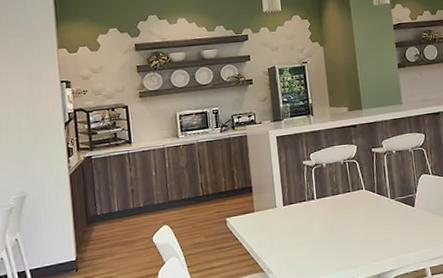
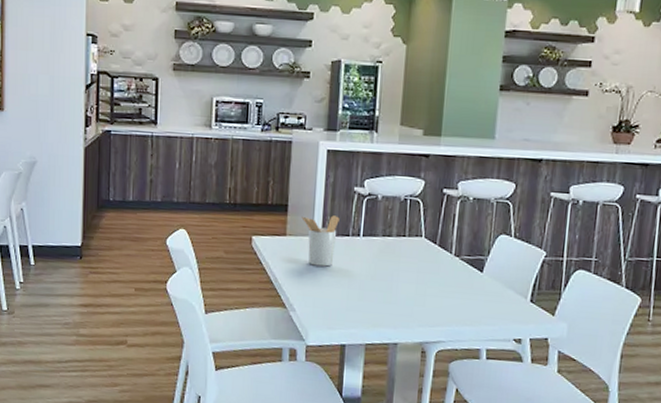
utensil holder: none [264,187,297,232] -> present [301,215,340,267]

